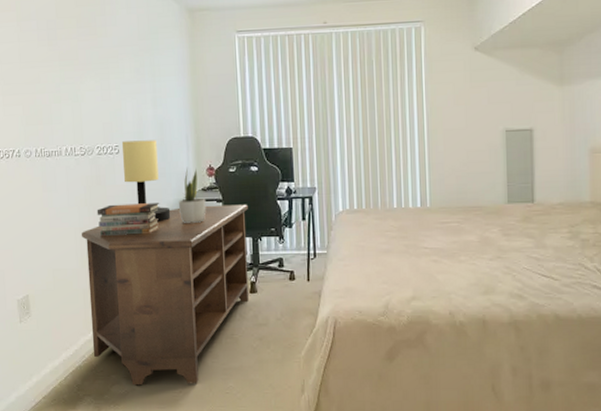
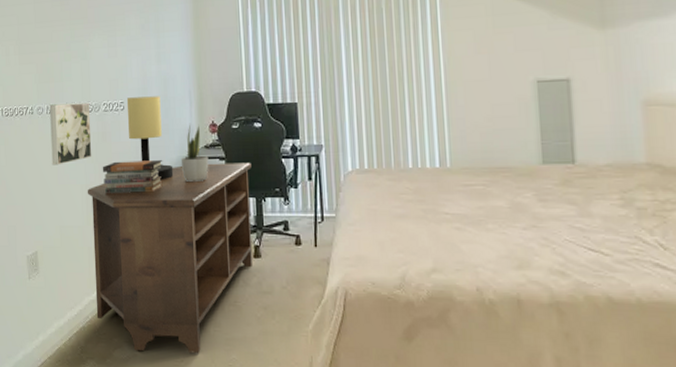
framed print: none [38,146,86,209] -> present [49,102,92,165]

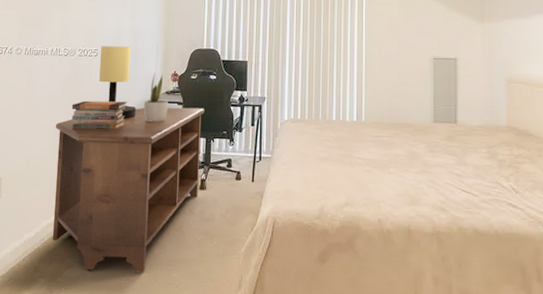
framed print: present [49,102,92,165] -> none [24,46,67,101]

